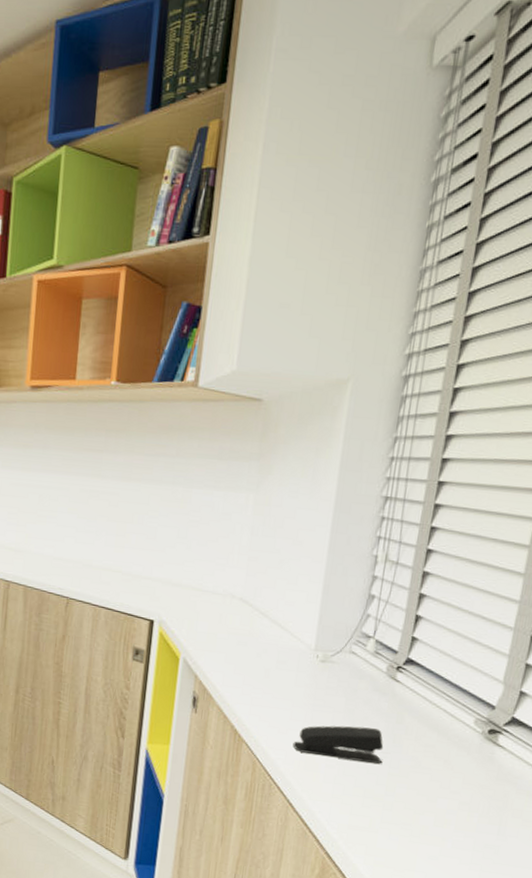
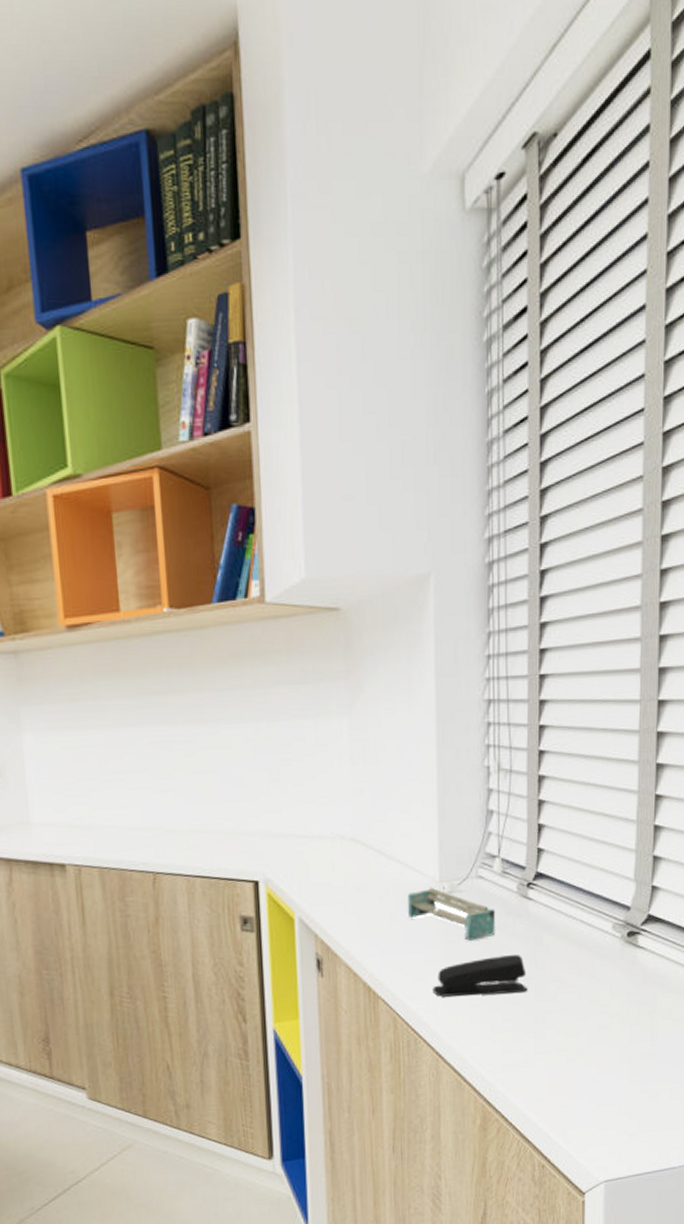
shelf: none [281,653,362,708] -> present [408,887,496,941]

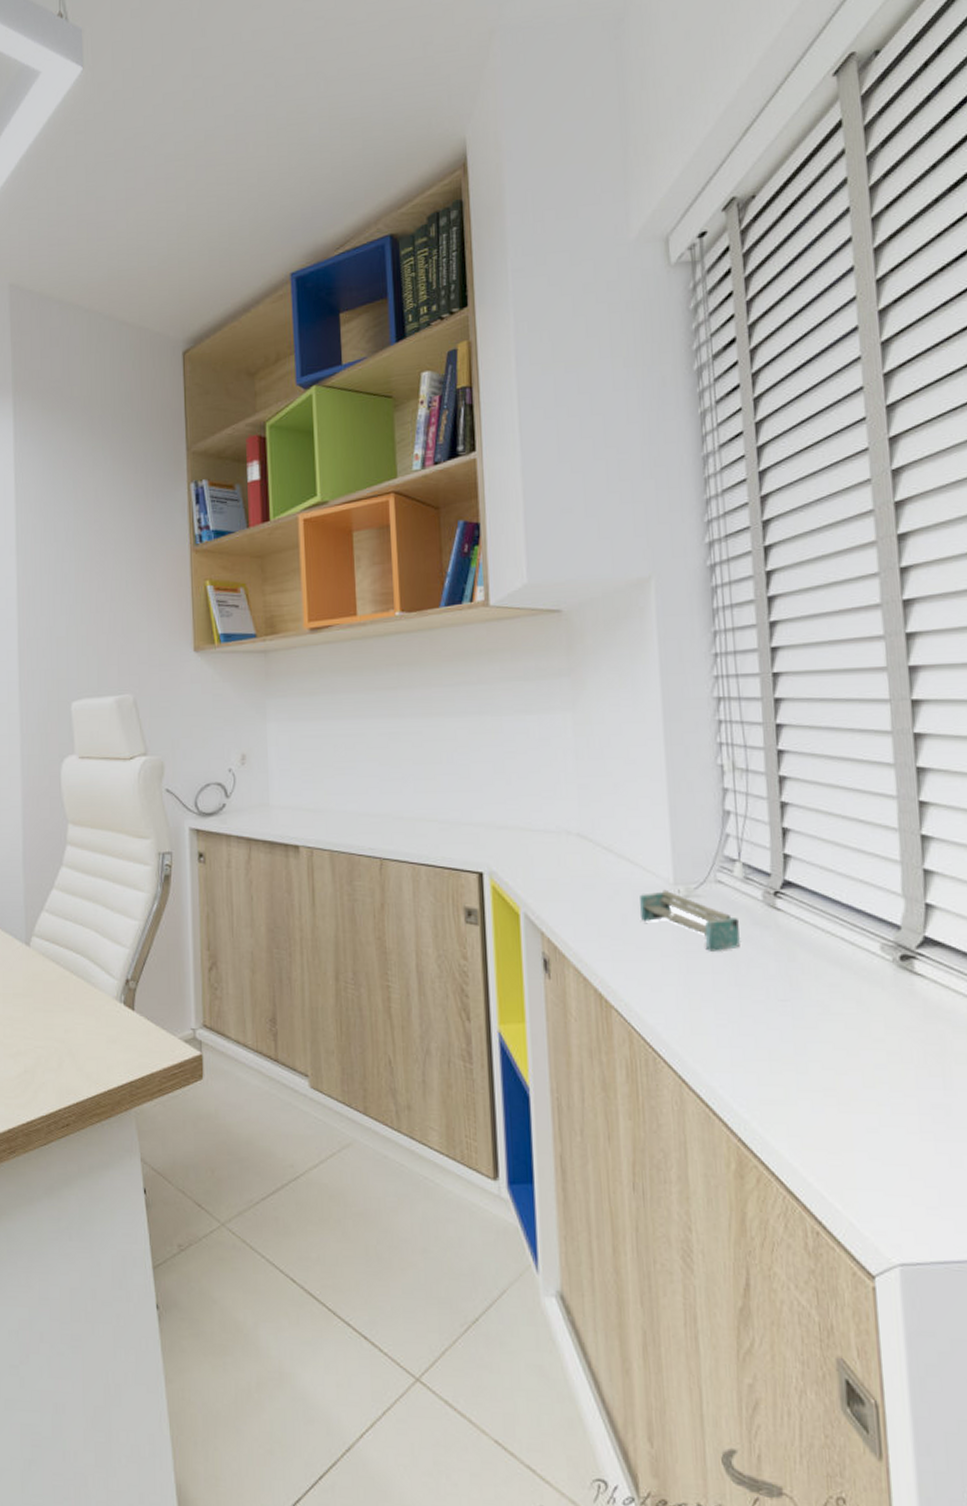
stapler: present [432,955,528,997] -> none [671,971,783,1017]

